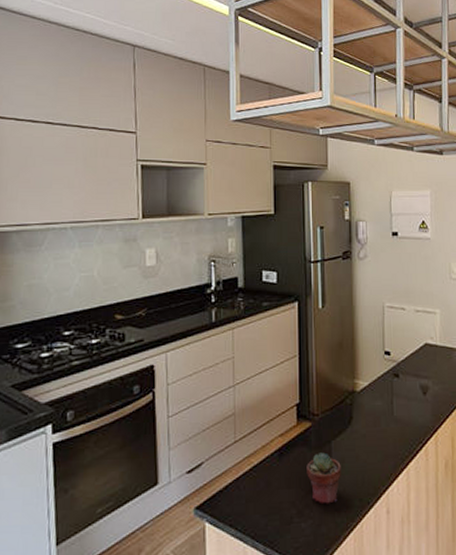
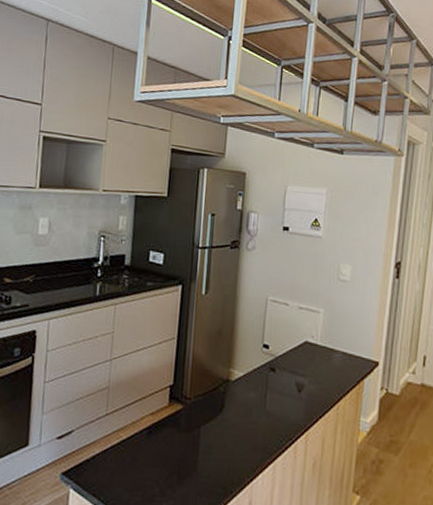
potted succulent: present [307,452,341,504] -> none [173,436,208,488]

